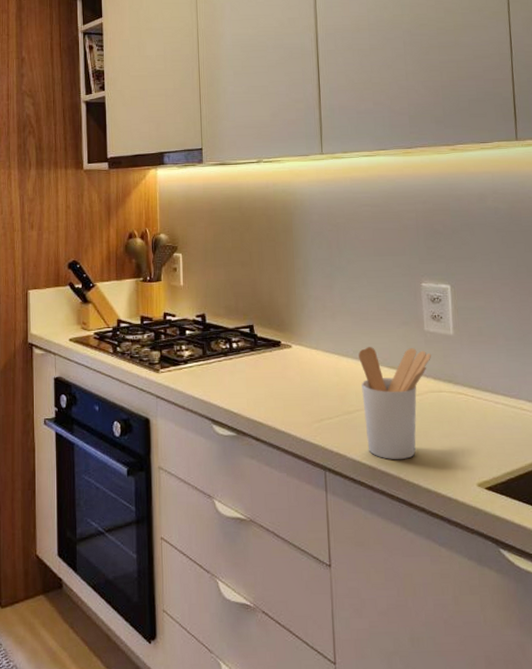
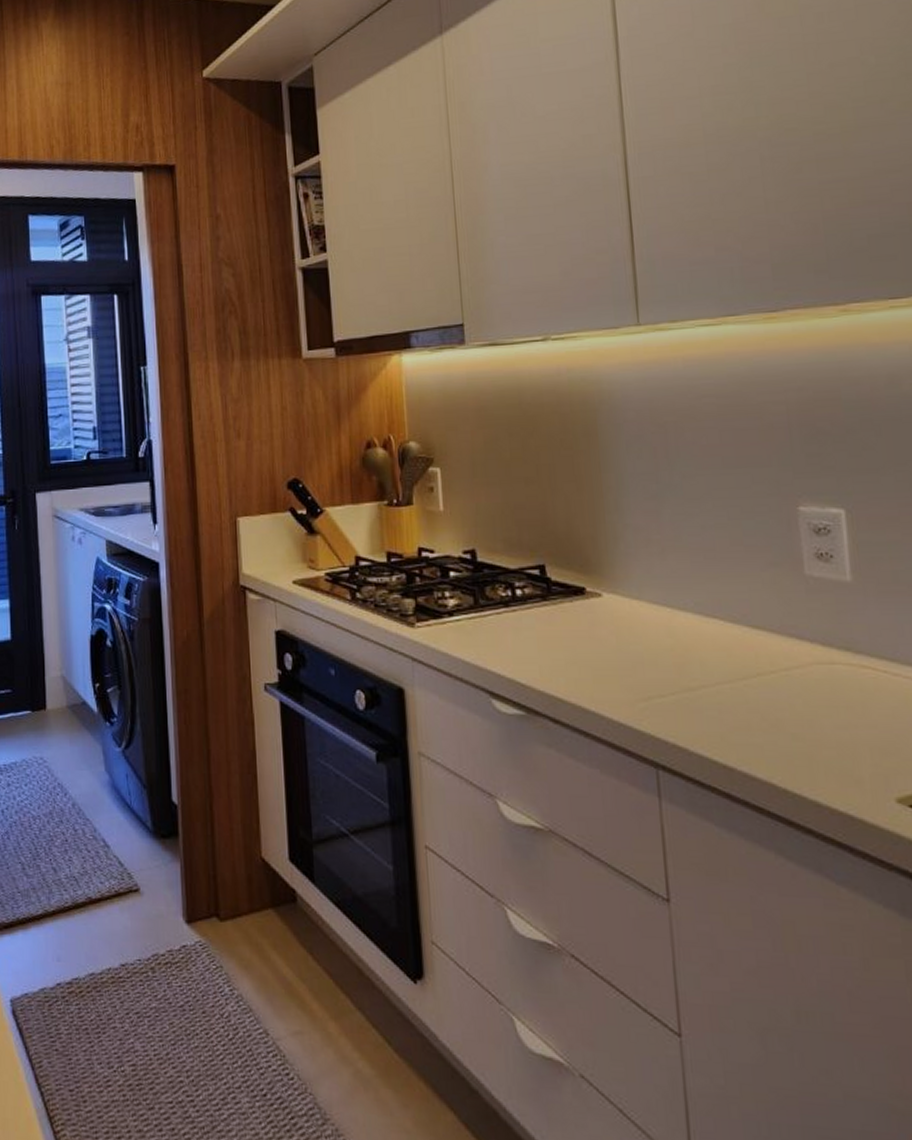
utensil holder: present [358,347,432,459] -> none [703,597,818,758]

